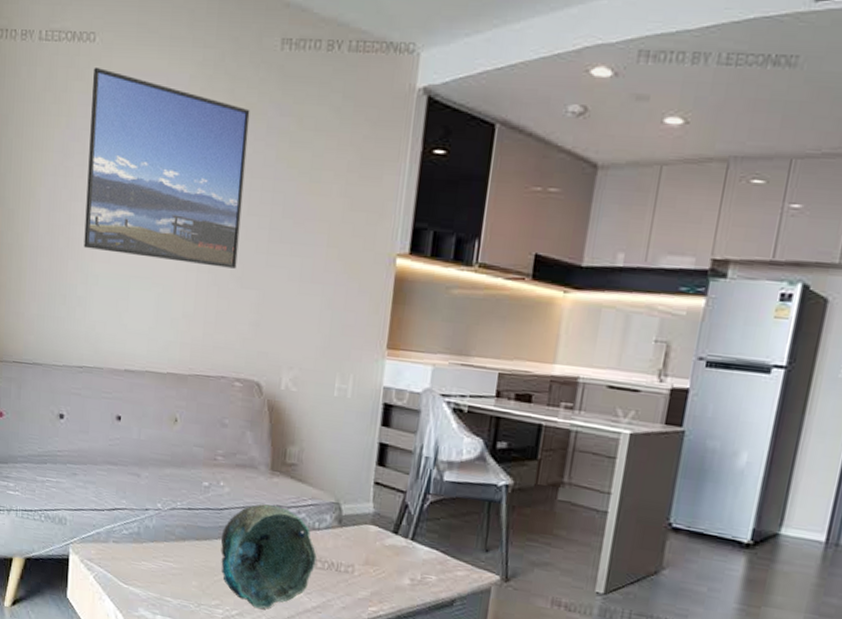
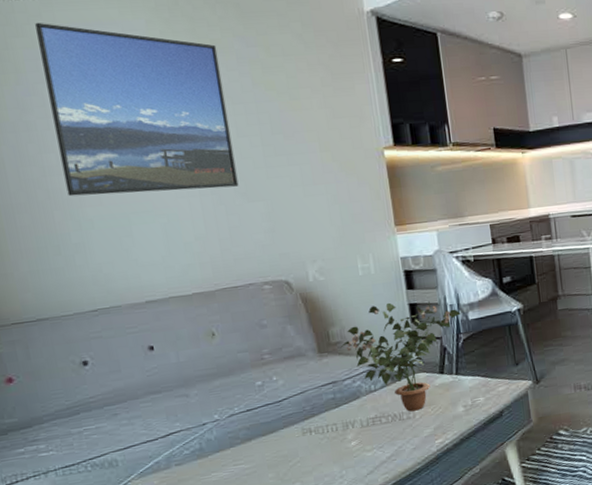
decorative bowl: present [221,504,317,609] -> none [286,382,381,477]
potted plant: none [294,434,436,567] -> present [340,301,461,412]

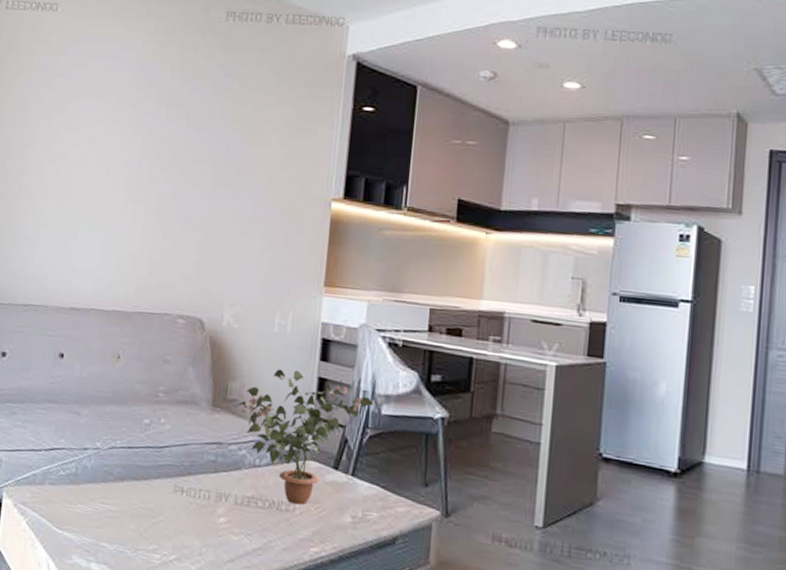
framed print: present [35,22,239,197] -> none [36,32,197,212]

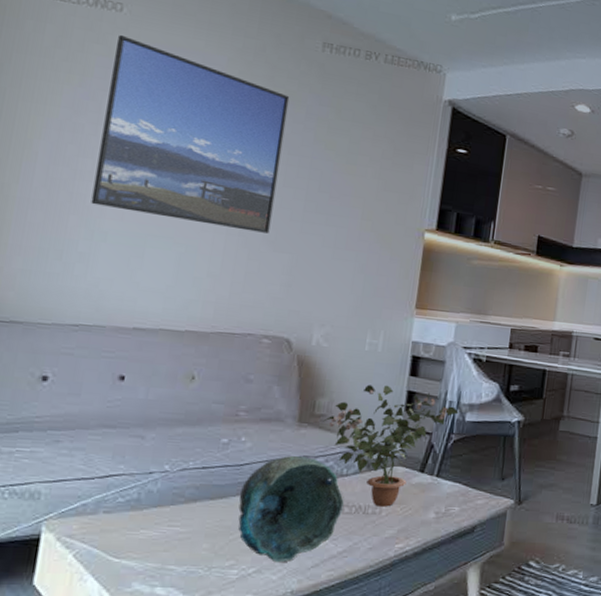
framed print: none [36,32,197,212] -> present [91,34,290,234]
decorative bowl: none [160,441,257,553] -> present [238,455,344,563]

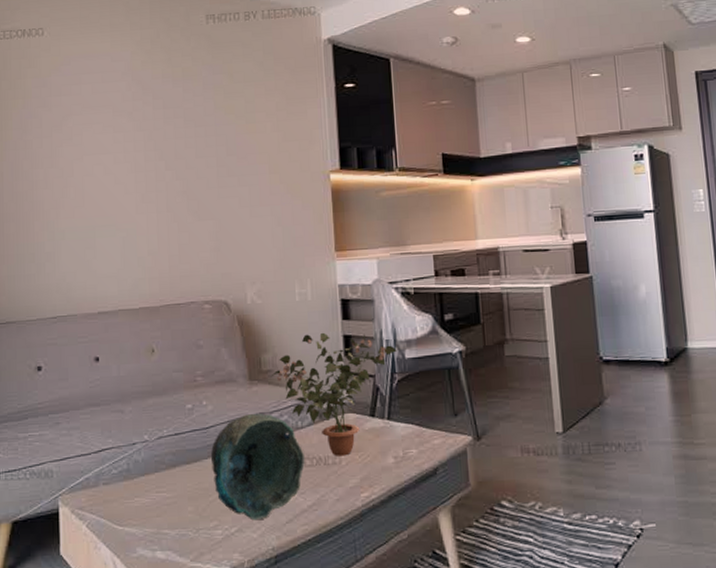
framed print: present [91,34,290,234] -> none [45,55,192,209]

